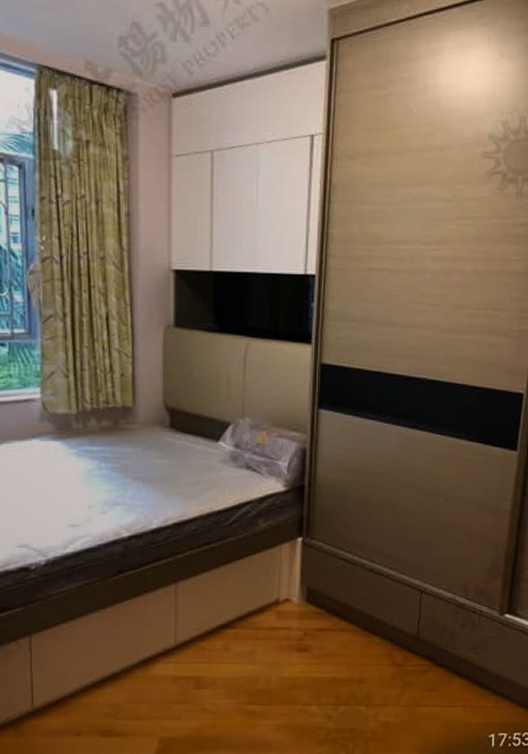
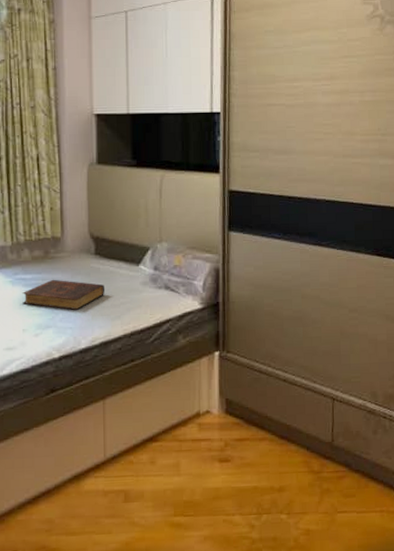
book: none [88,452,181,487] -> present [22,279,105,310]

